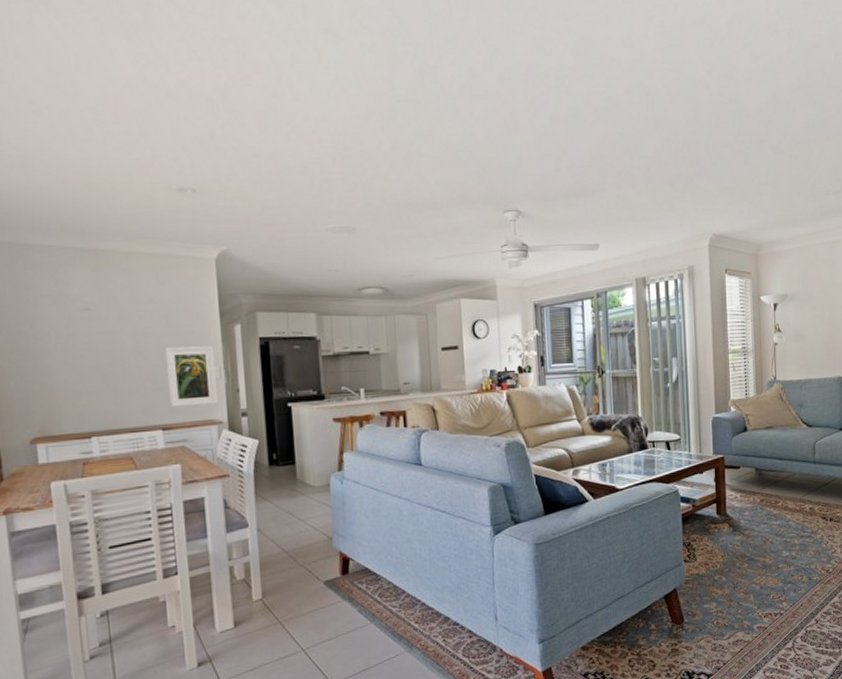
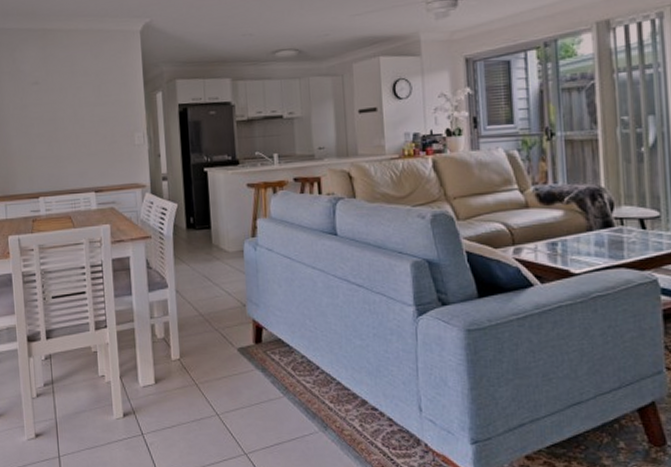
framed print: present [164,346,217,408] -> none [97,113,141,172]

